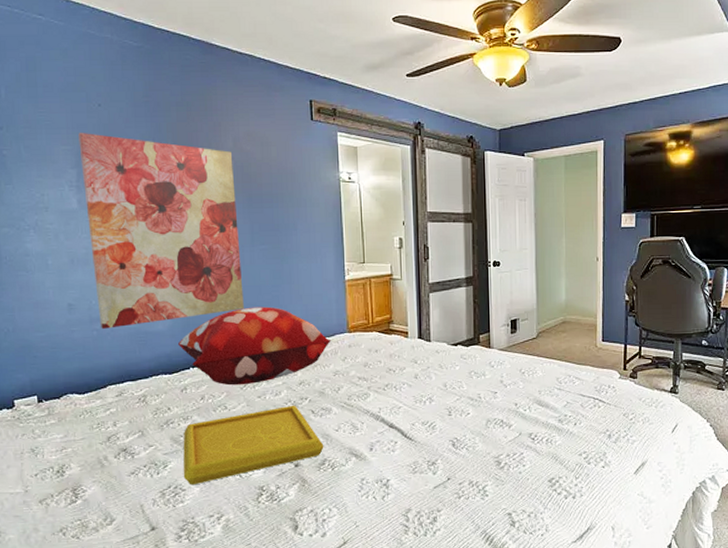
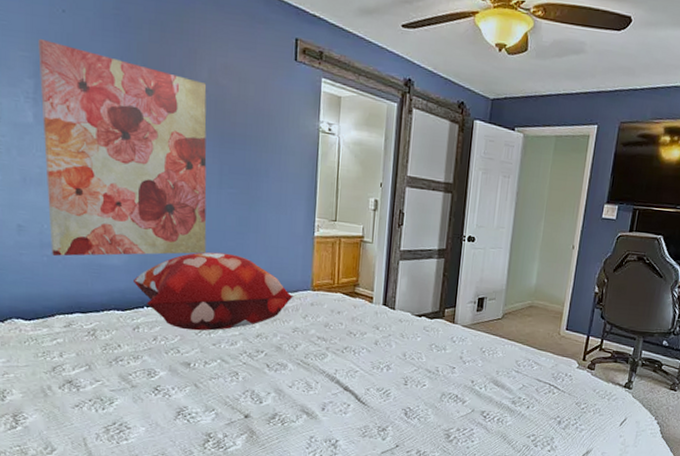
serving tray: present [183,405,324,485] -> none [129,356,276,425]

